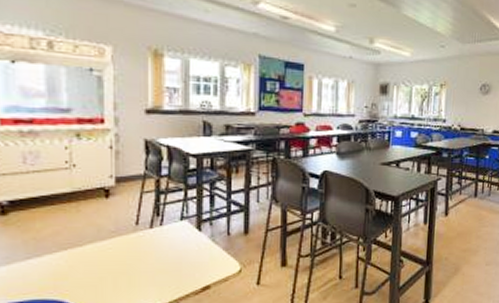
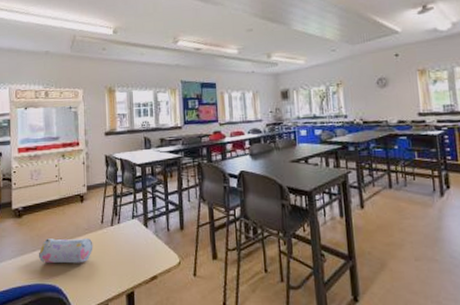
pencil case: none [35,242,123,275] -> present [38,237,93,264]

